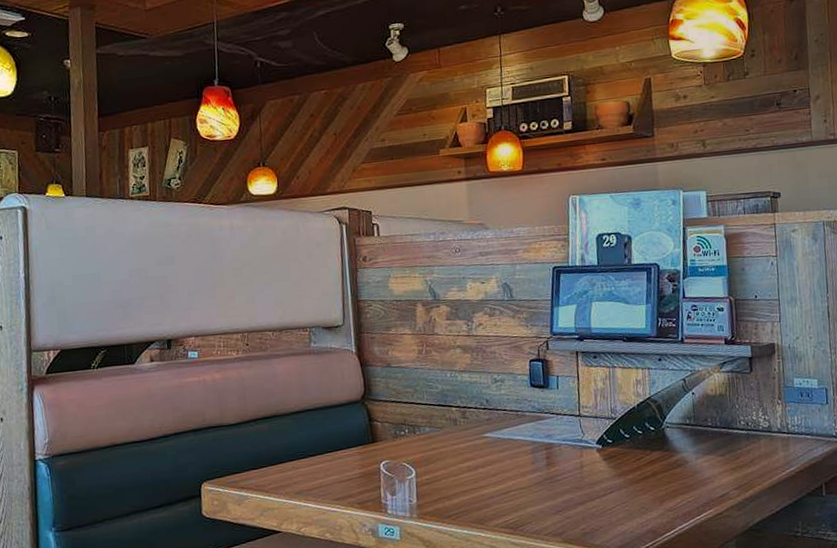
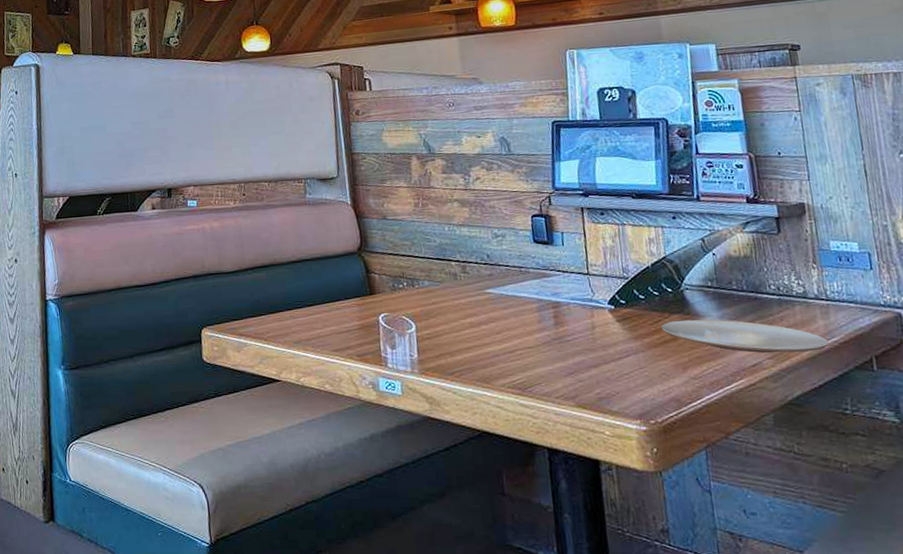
plate: none [643,455,786,485] -> present [661,319,828,354]

